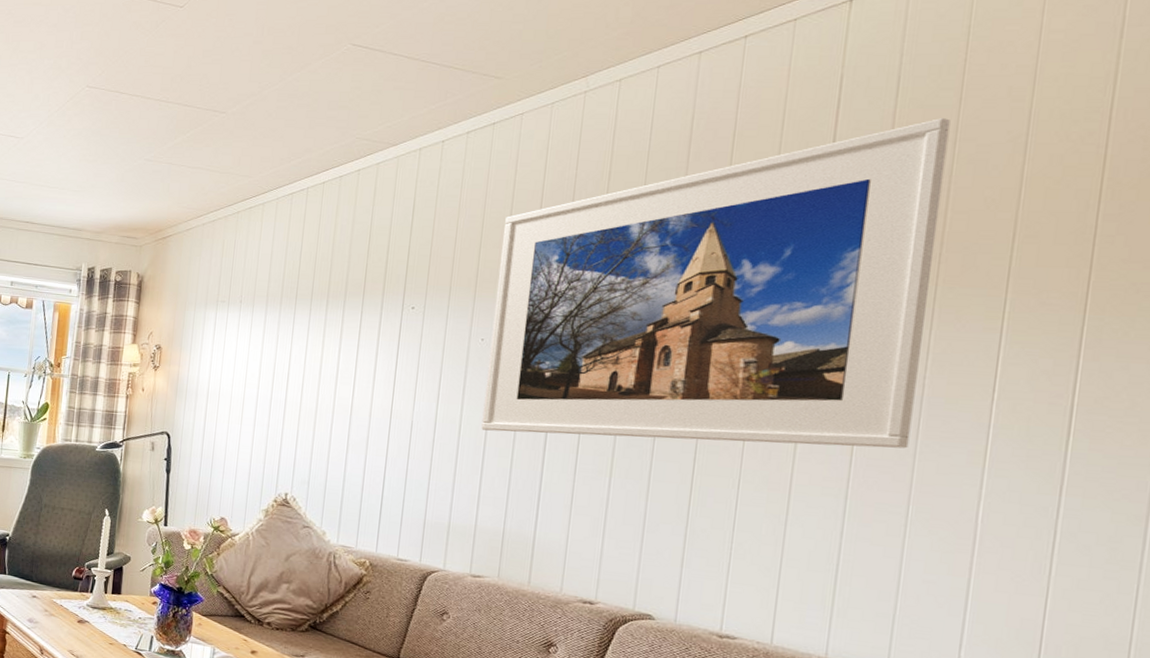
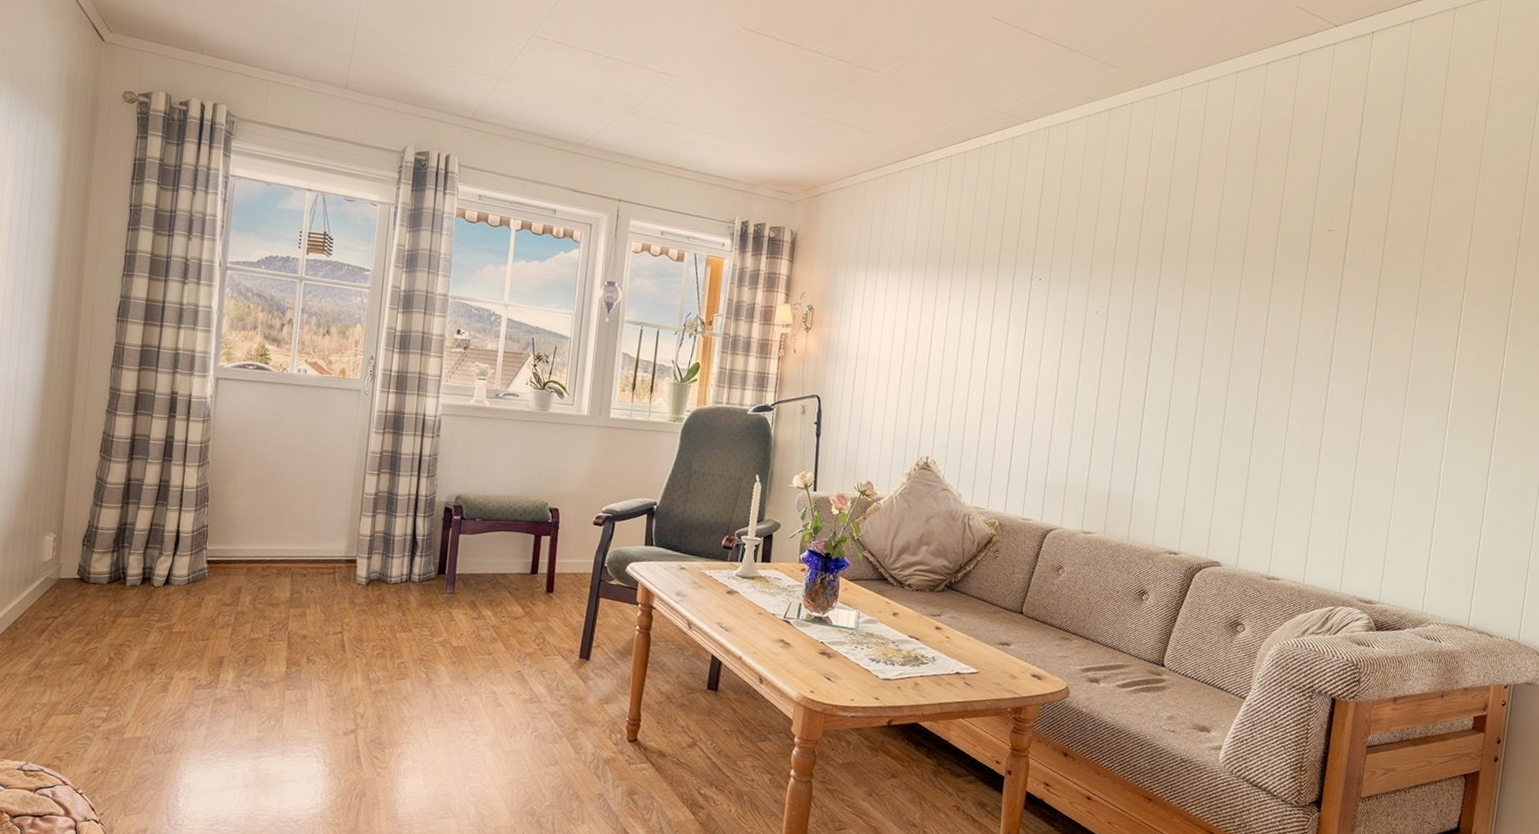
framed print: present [481,118,950,449] -> none [1093,141,1434,416]

